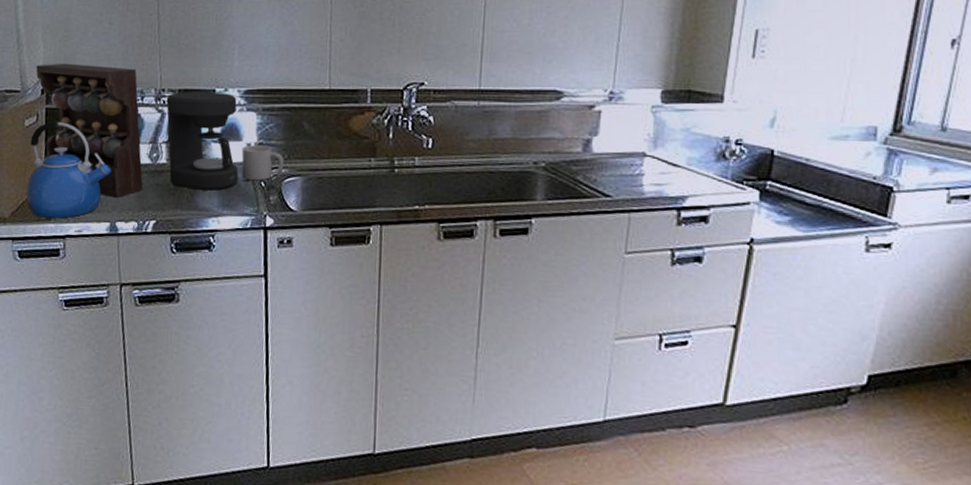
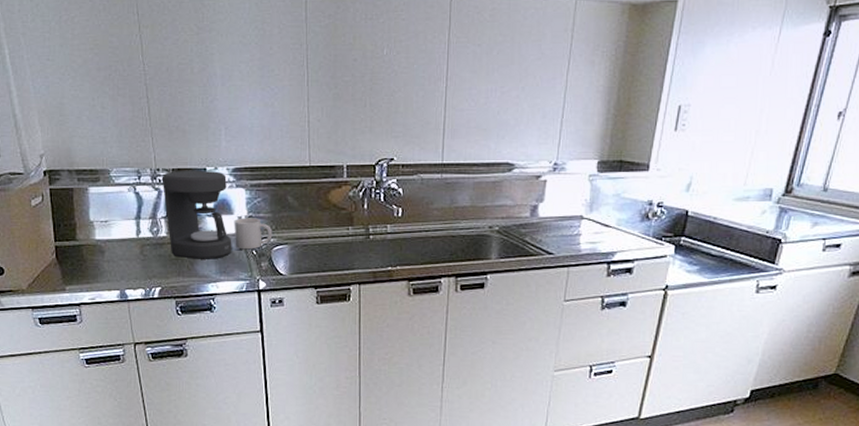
kettle: present [26,121,112,219] -> none [38,200,117,288]
spice rack: present [36,63,144,197] -> none [36,146,147,268]

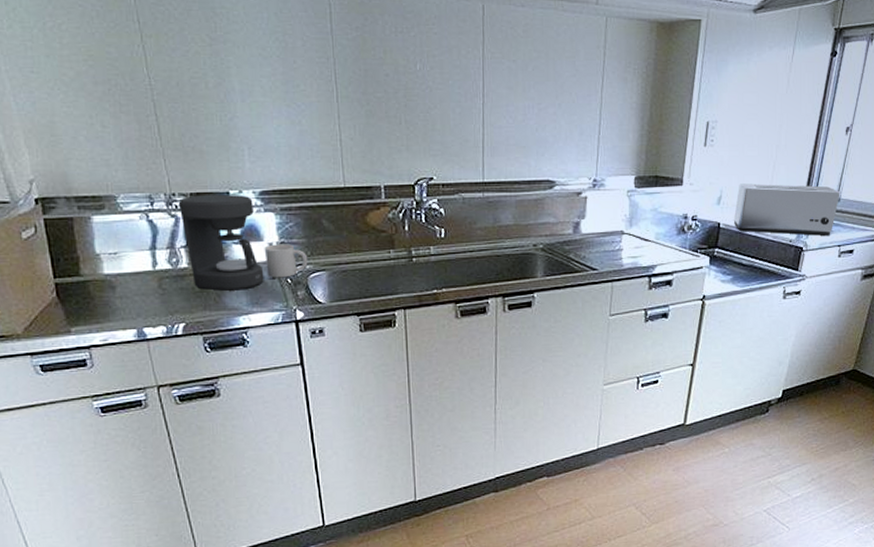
toaster: none [703,170,828,229] -> present [733,183,840,237]

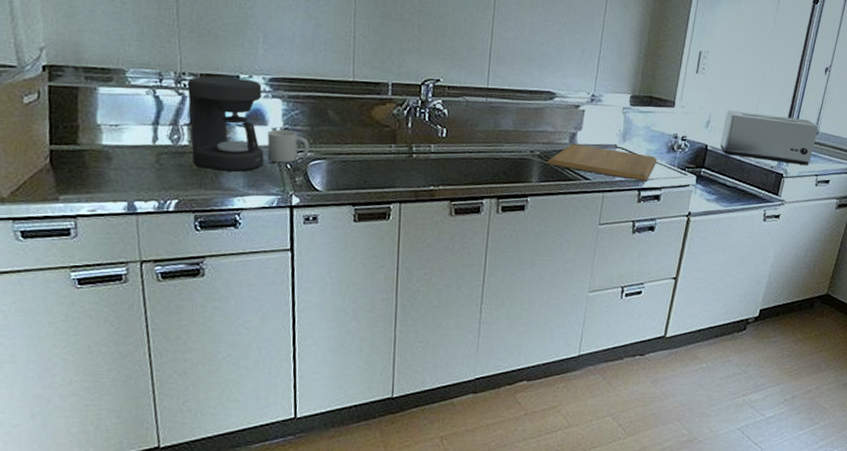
chopping board: none [550,233,667,267] -> present [545,143,657,182]

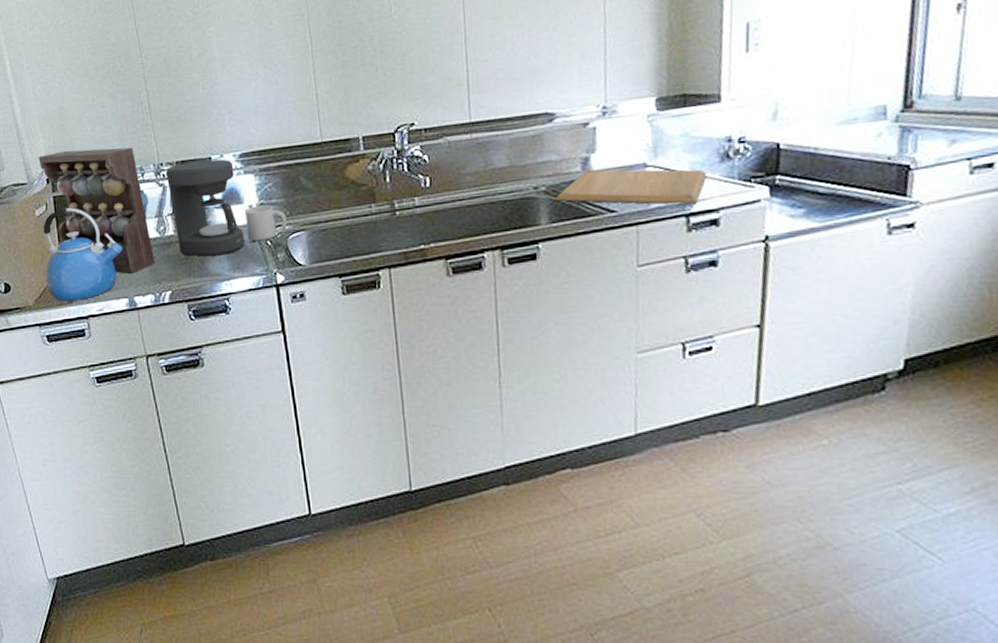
kettle: none [28,99,128,198] -> present [43,207,123,302]
spice rack: none [35,39,164,178] -> present [38,147,156,274]
toaster: present [720,110,819,166] -> none [798,82,961,152]

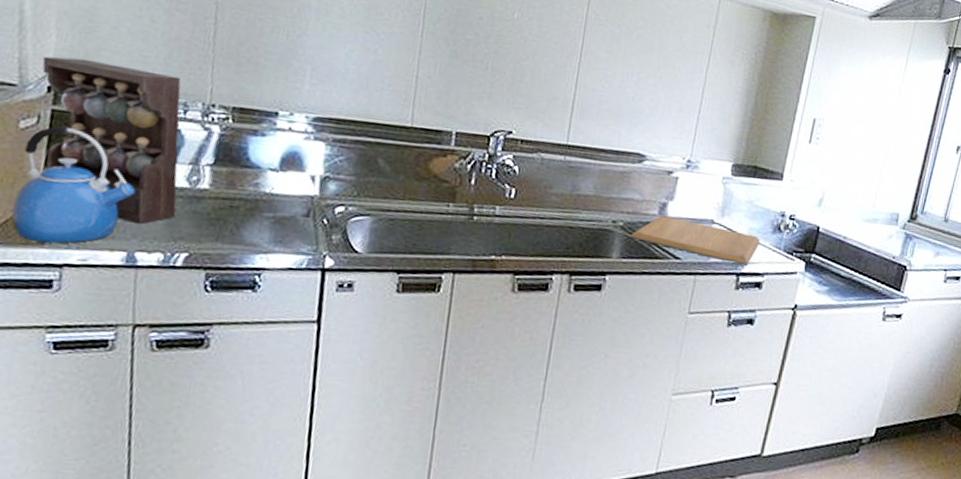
coffee maker: present [165,159,245,257] -> none [211,110,304,224]
mug: present [244,204,288,241] -> none [301,177,353,218]

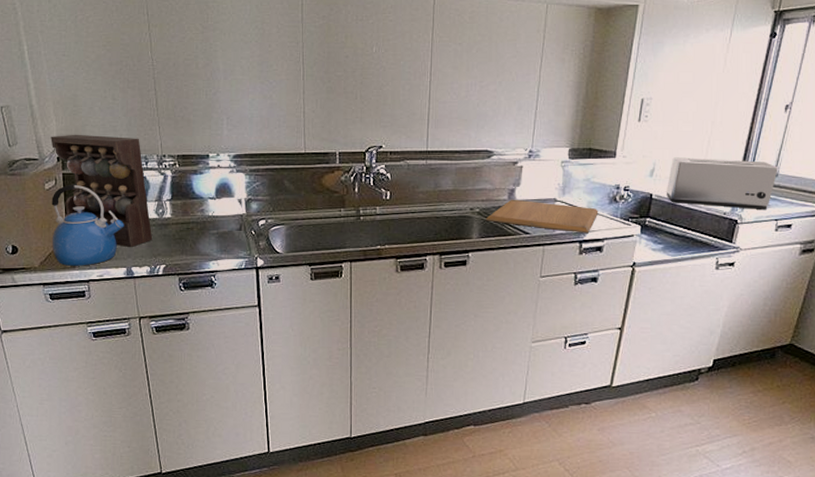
toaster: none [834,188,949,258] -> present [666,157,778,211]

